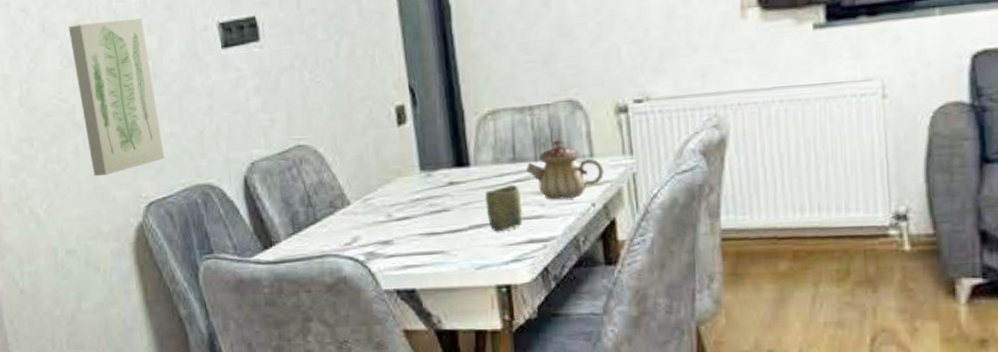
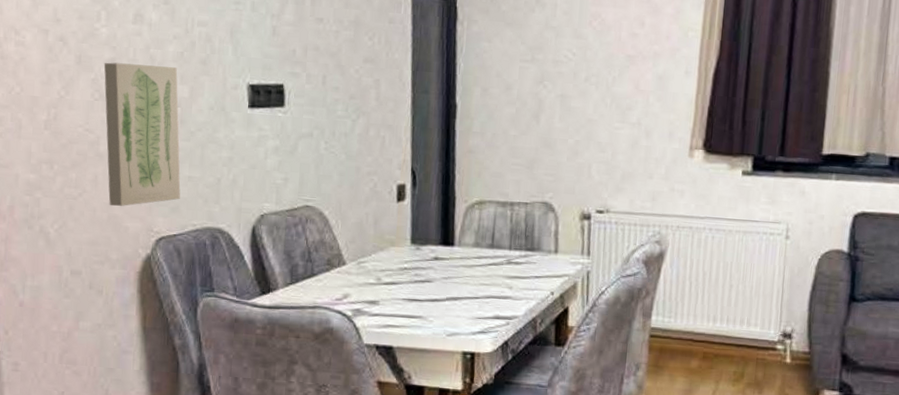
cup: present [485,185,523,232] -> none [463,267,494,306]
teapot: present [526,139,604,200] -> none [500,233,565,286]

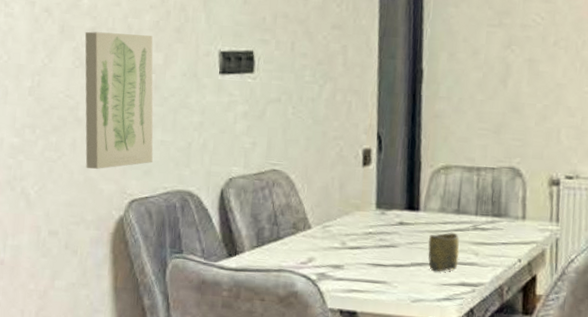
cup: none [463,267,494,306] -> present [428,233,460,272]

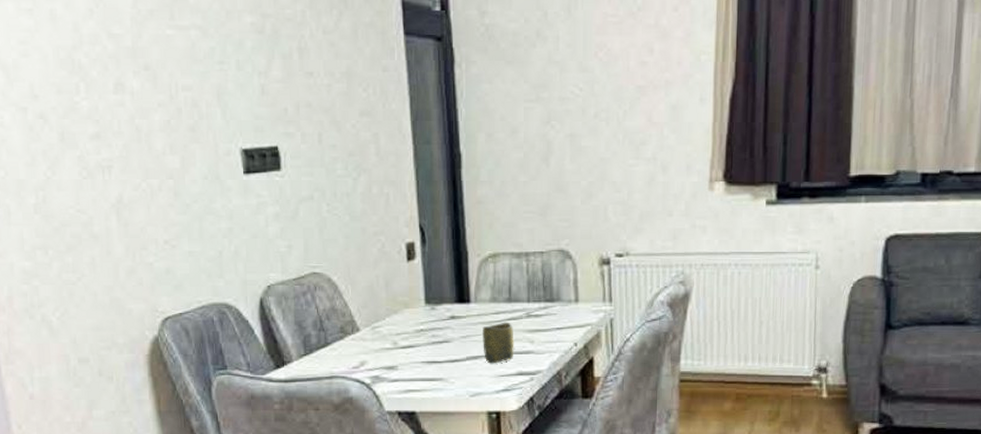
wall art: present [85,31,153,169] -> none [88,137,182,288]

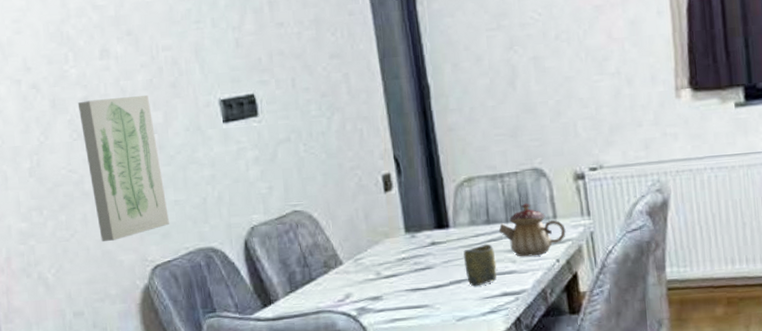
wall art: none [88,137,182,288] -> present [77,95,169,241]
teapot: none [519,284,586,338] -> present [498,203,566,257]

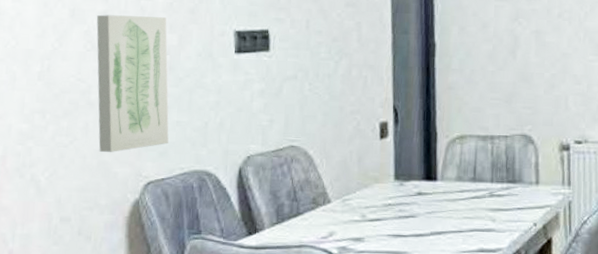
cup: present [464,244,497,287] -> none [447,201,477,240]
teapot: present [498,203,566,257] -> none [483,166,546,218]

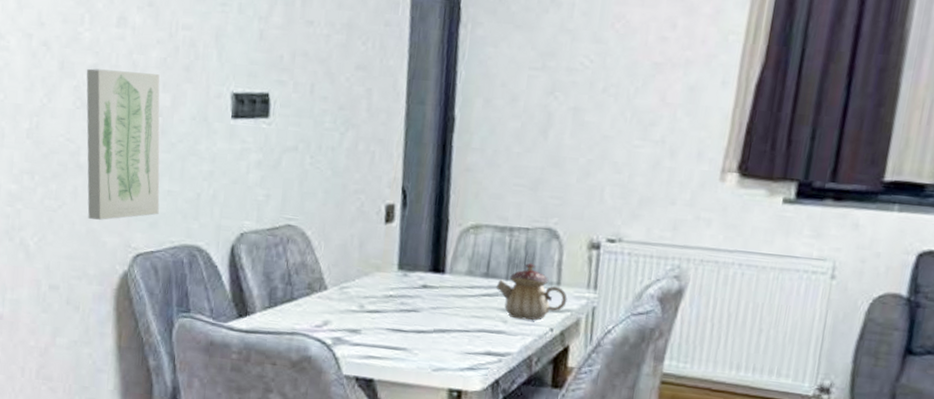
teapot: none [483,166,546,218] -> present [496,262,567,320]

